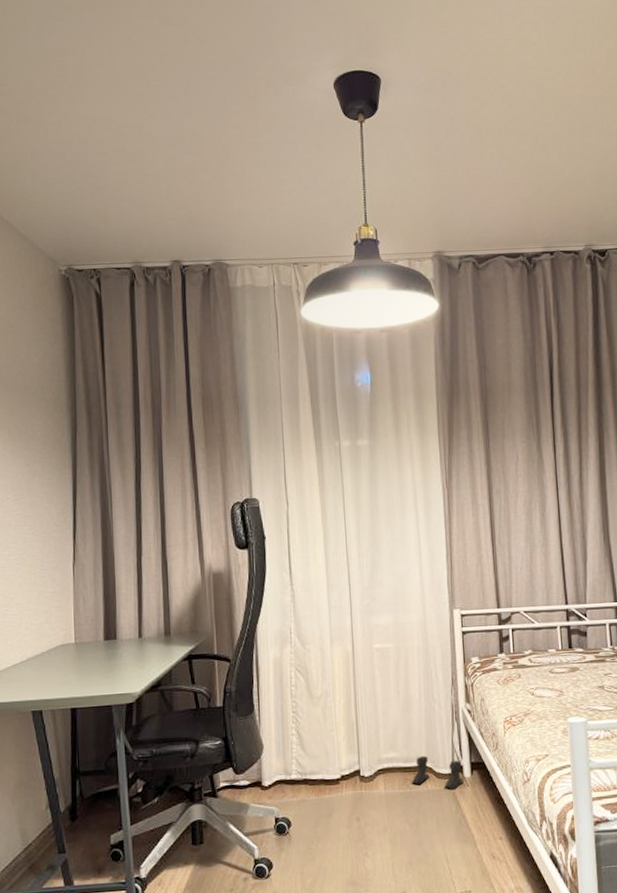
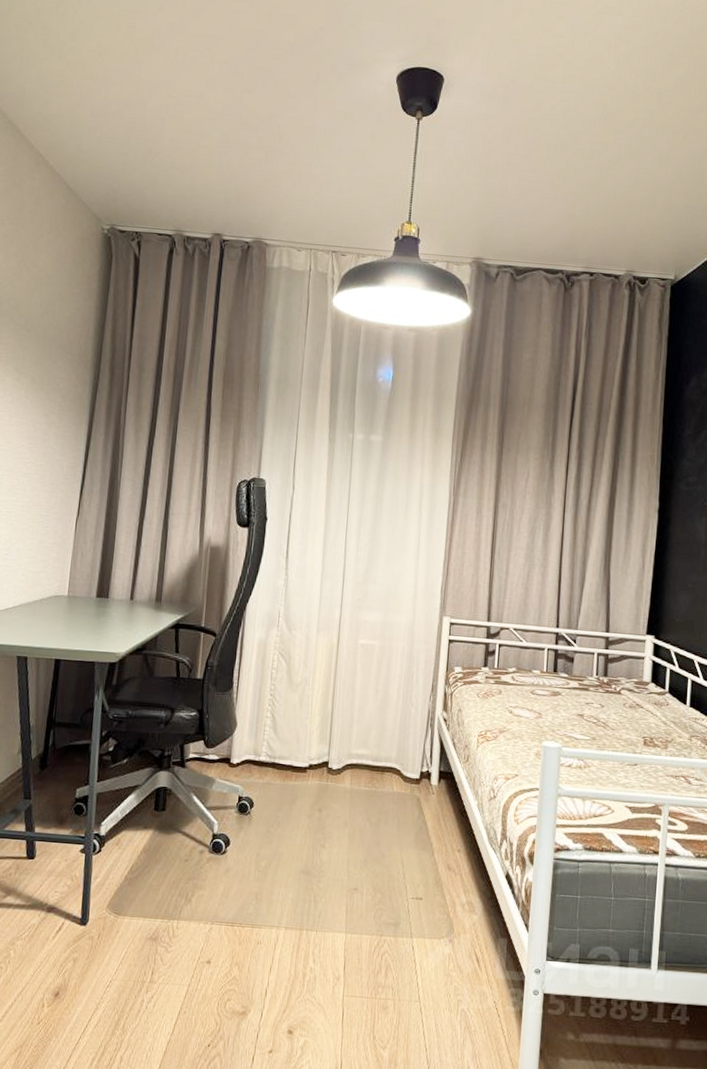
boots: present [412,755,464,789] -> none [378,757,430,795]

